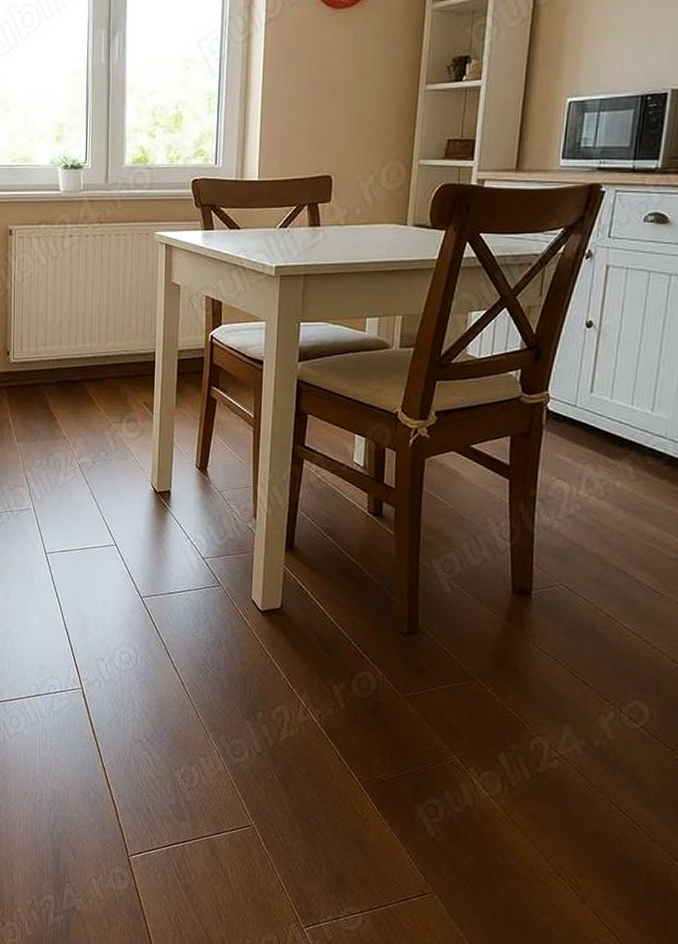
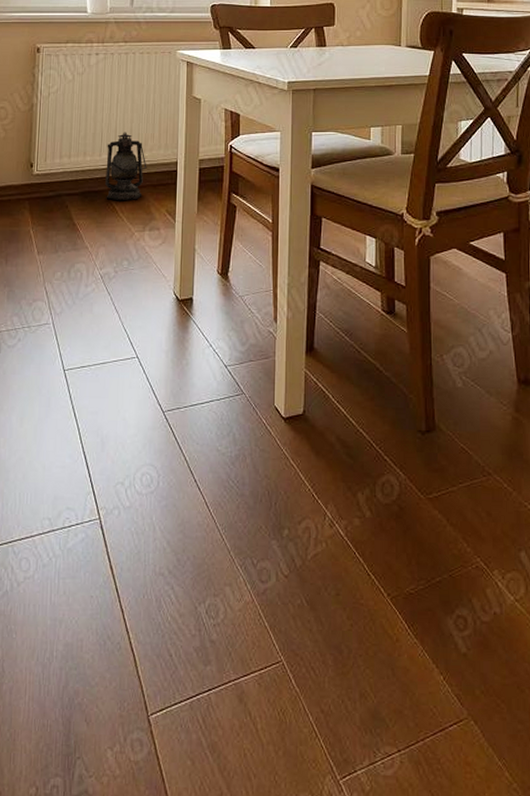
lantern: none [82,320,124,392] -> present [105,132,147,201]

